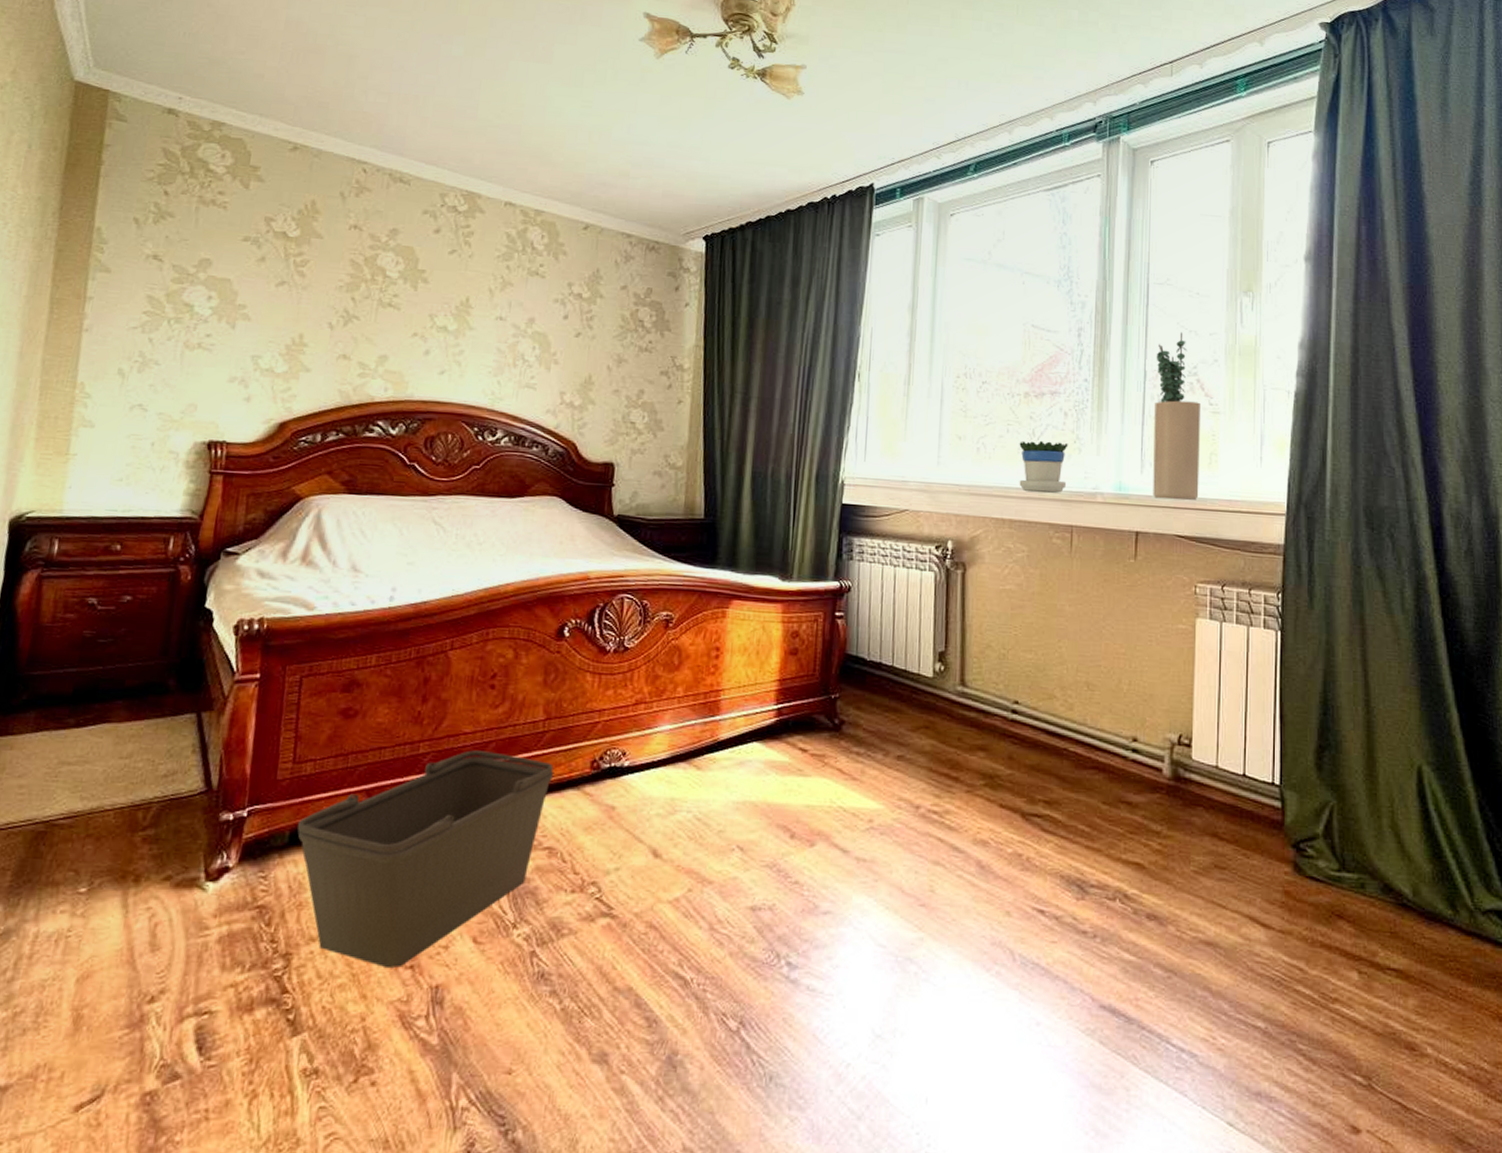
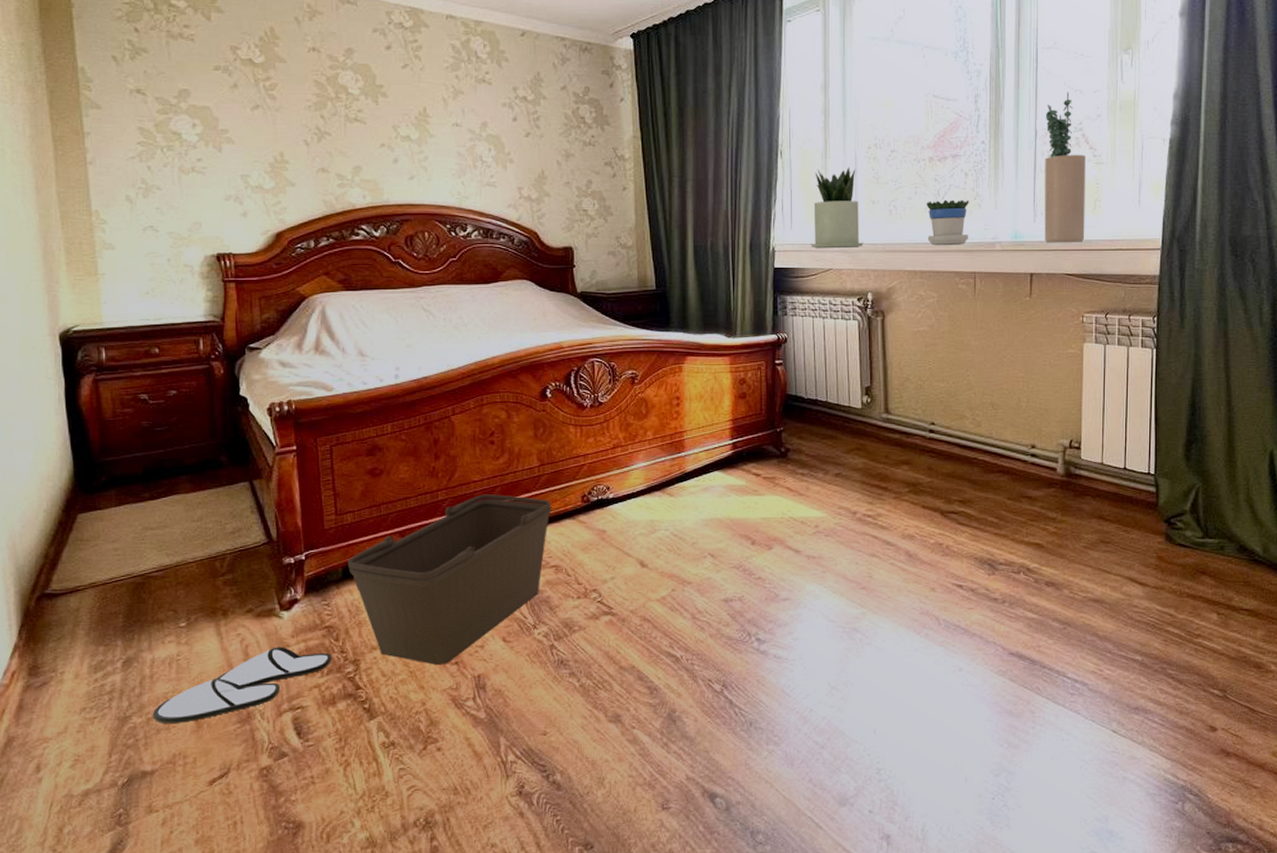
slippers: none [20,928,259,1022] -> present [152,647,332,723]
planter: none [886,396,946,488] -> present [811,167,864,249]

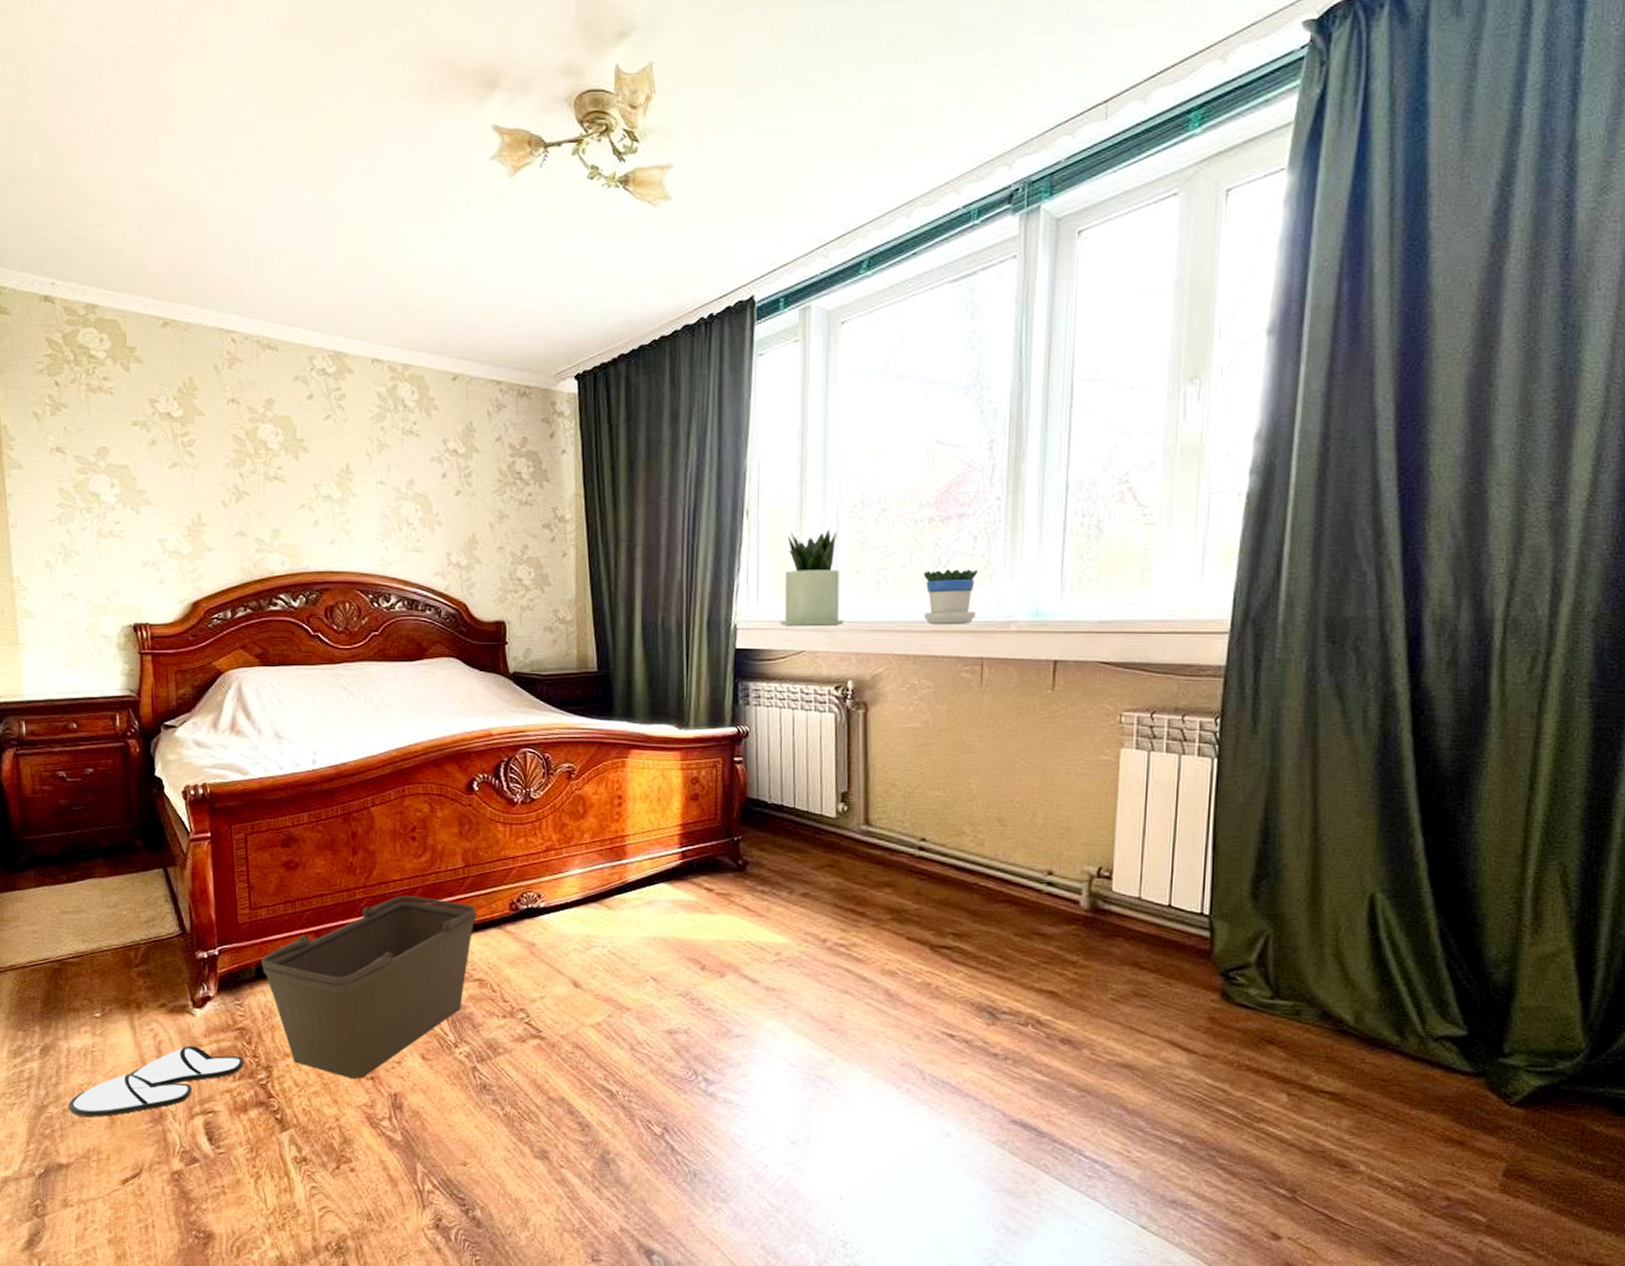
vase: present [1045,92,1085,243] -> none [1074,434,1132,624]

